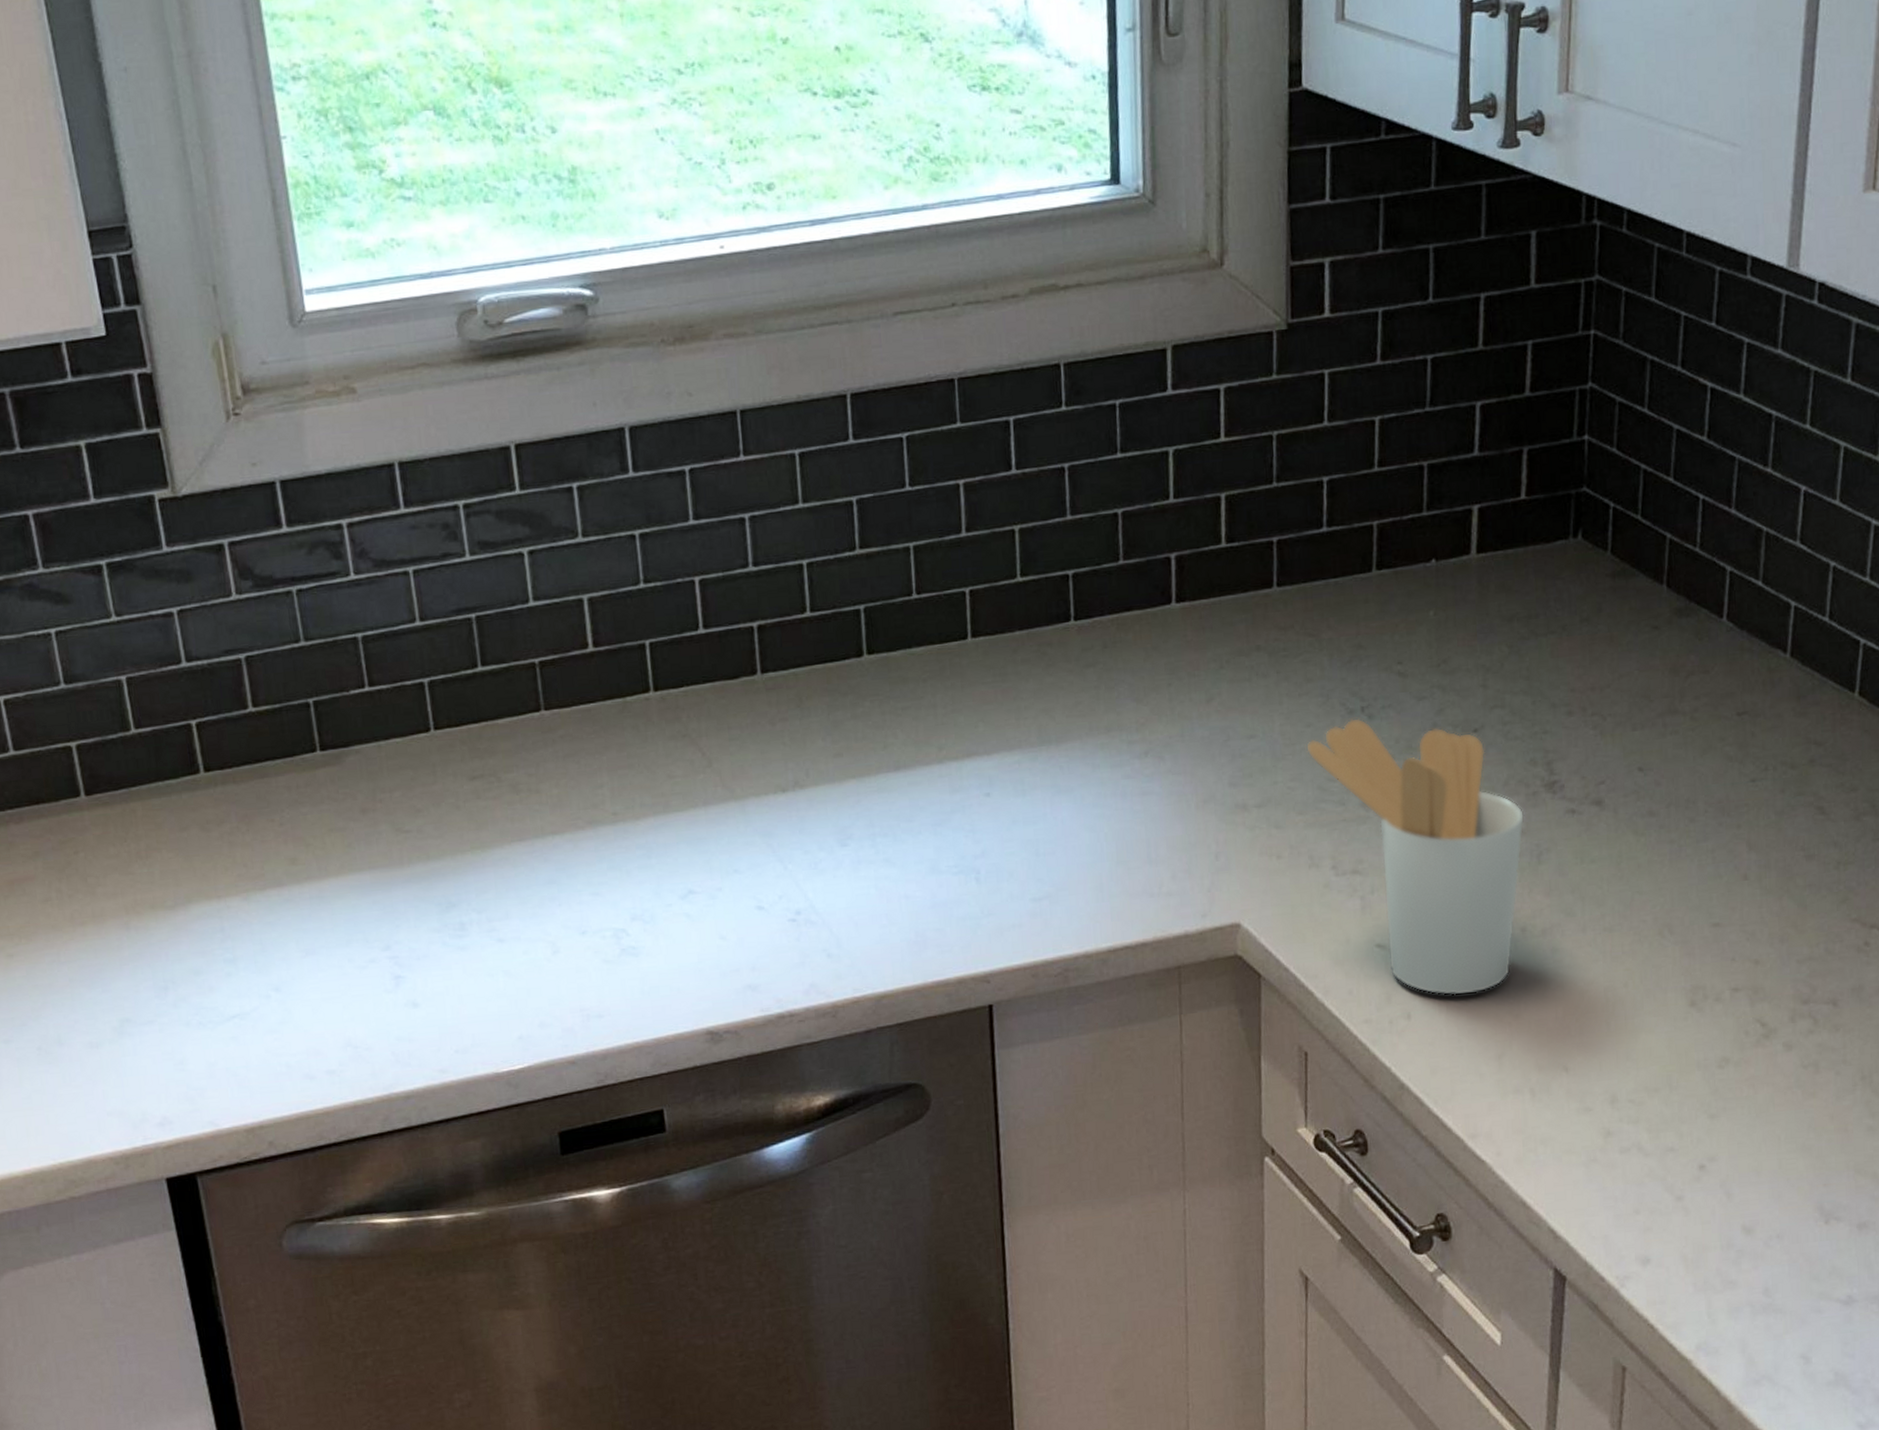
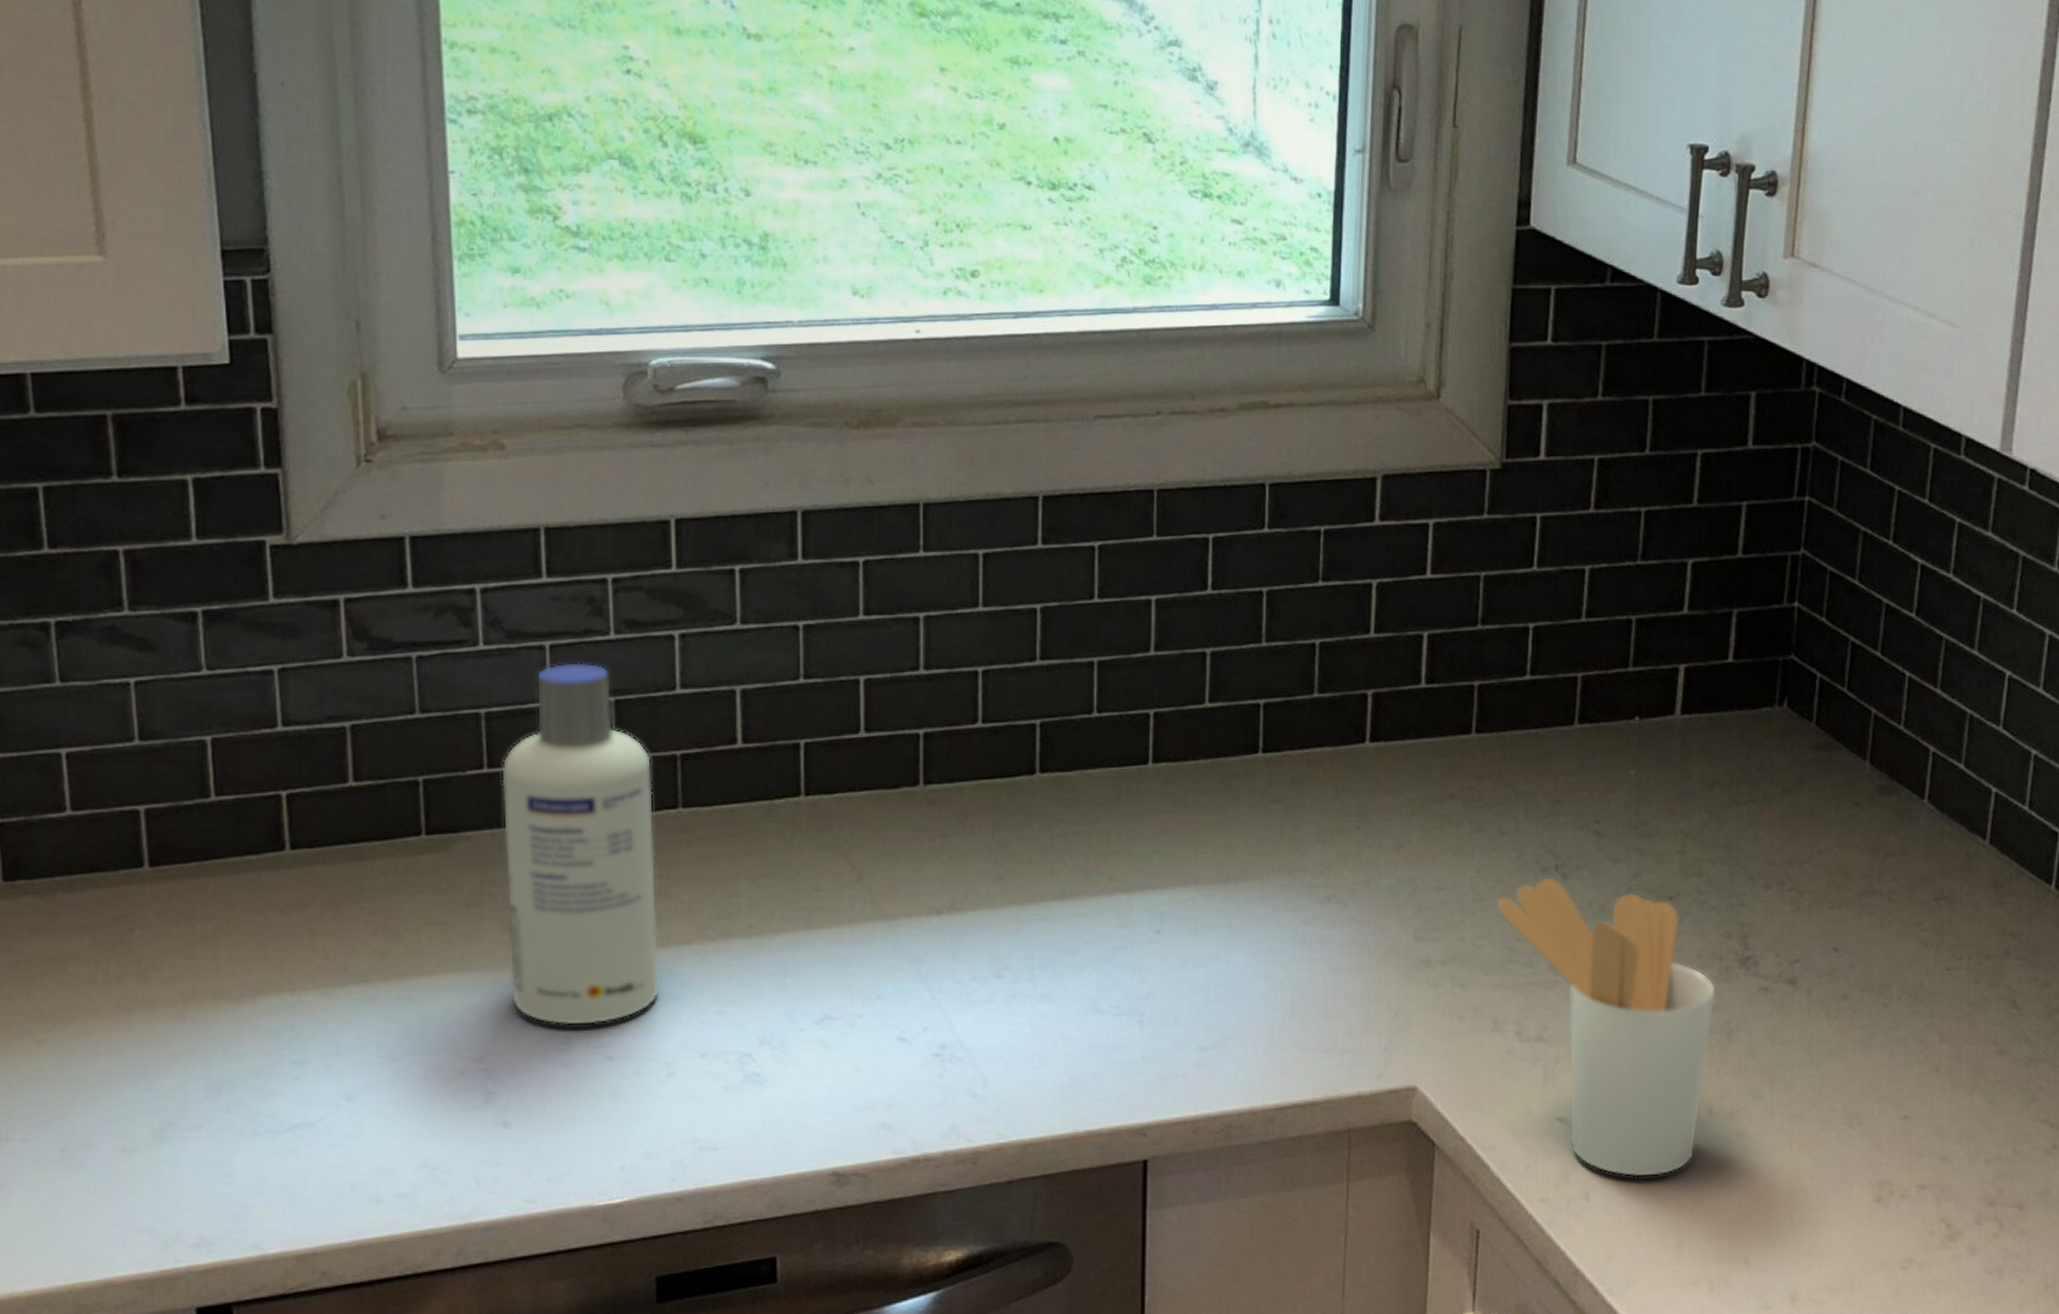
screw cap bottle: none [381,583,539,914] -> present [501,662,660,1026]

